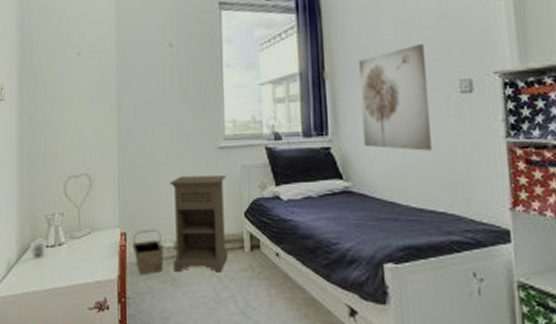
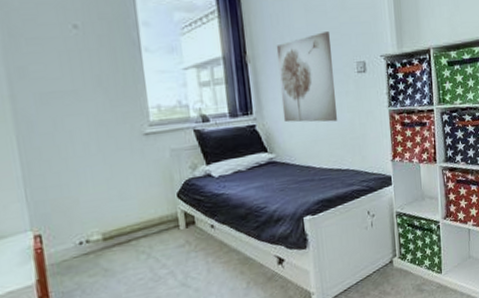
basket: present [132,230,164,274] -> none [50,225,92,273]
nightstand: present [170,175,229,273] -> none [90,161,164,263]

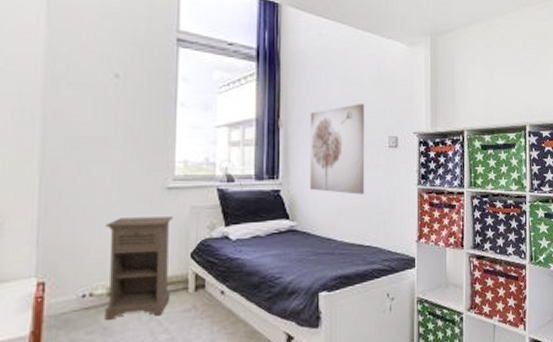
nightstand: none [90,161,164,263] -> present [105,217,173,320]

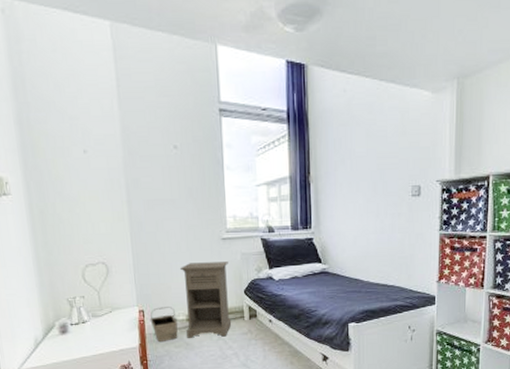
basket: none [52,277,95,327] -> present [150,307,178,342]
wall art: present [309,104,365,195] -> none [337,156,389,241]

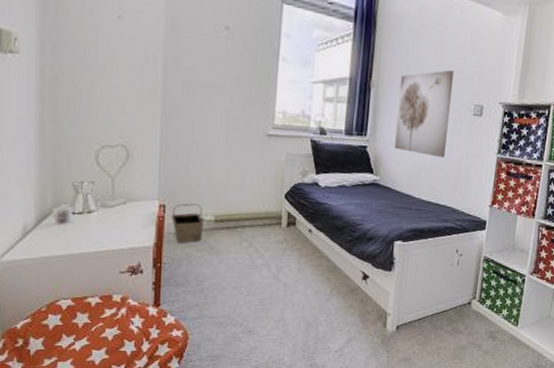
nightstand: present [180,262,232,338] -> none [213,157,271,244]
wall art: none [337,156,389,241] -> present [394,70,454,158]

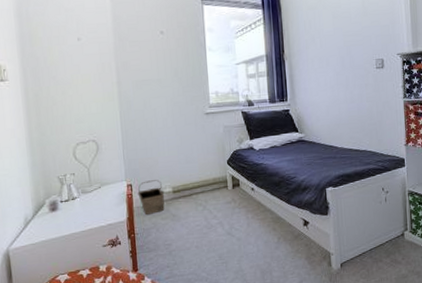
wall art: present [394,70,454,158] -> none [308,34,358,110]

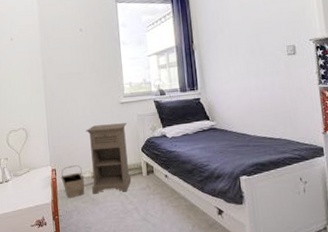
nightstand: none [167,134,216,210] -> present [86,123,132,194]

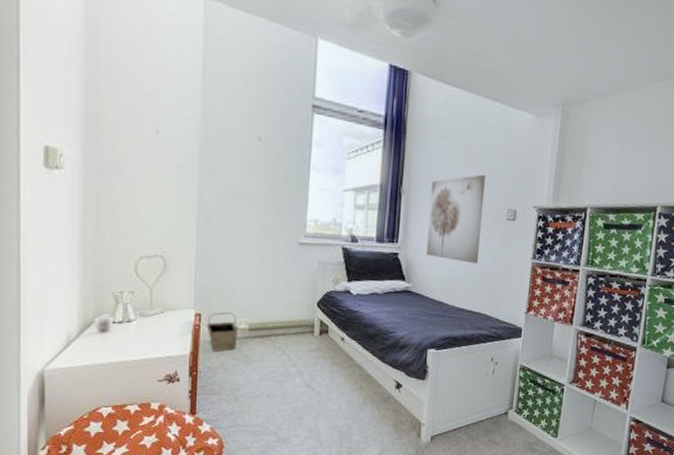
nightstand: present [86,123,132,194] -> none [247,266,303,352]
wall art: none [217,22,270,97] -> present [425,175,485,264]

